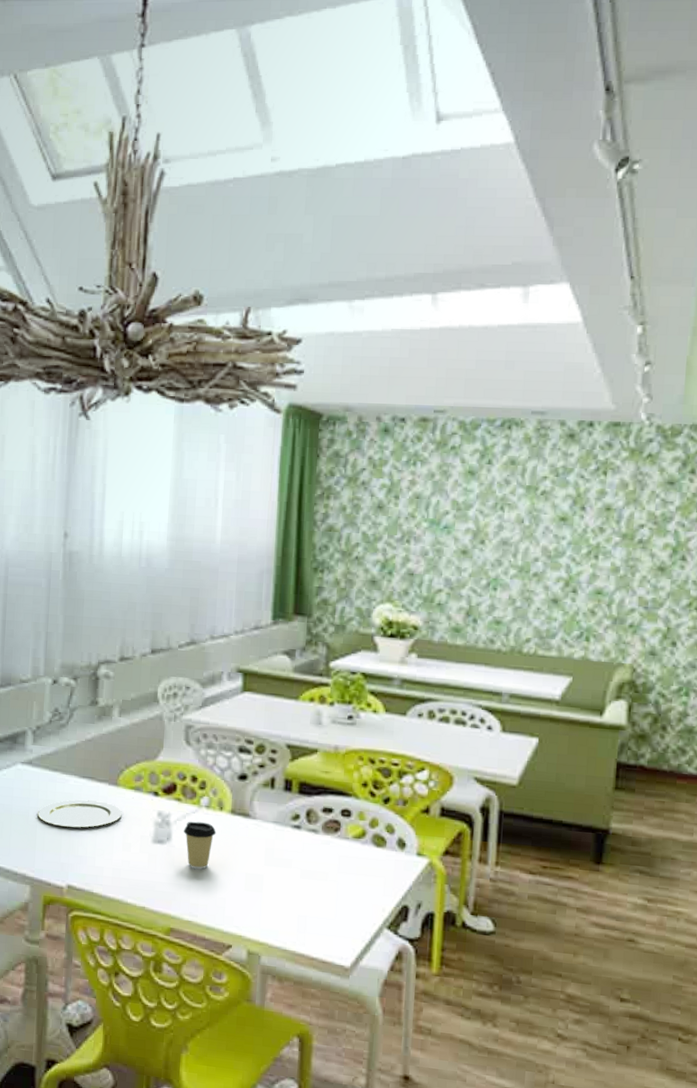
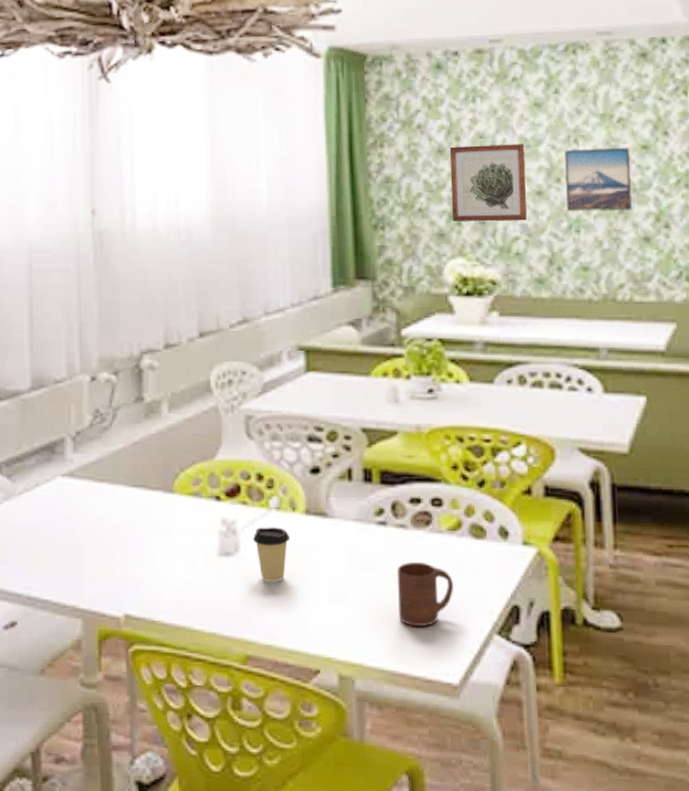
plate: present [38,799,122,829] -> none [84,512,181,547]
cup: none [304,861,354,917] -> present [396,561,454,626]
wall art: none [384,503,456,576] -> present [449,144,527,222]
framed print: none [487,516,550,575] -> present [564,148,632,212]

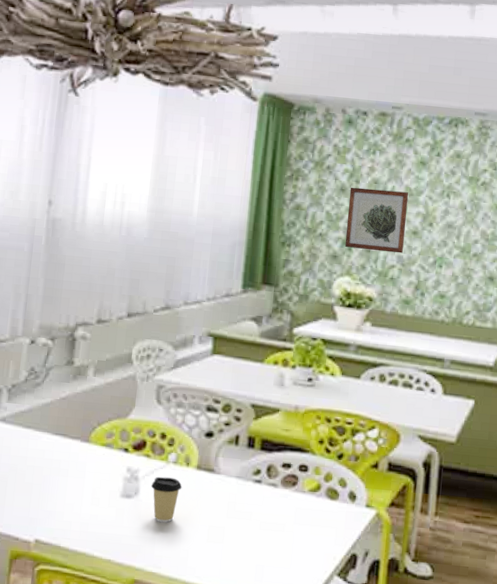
cup: present [396,561,454,626] -> none [262,513,309,566]
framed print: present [564,148,632,212] -> none [434,201,488,256]

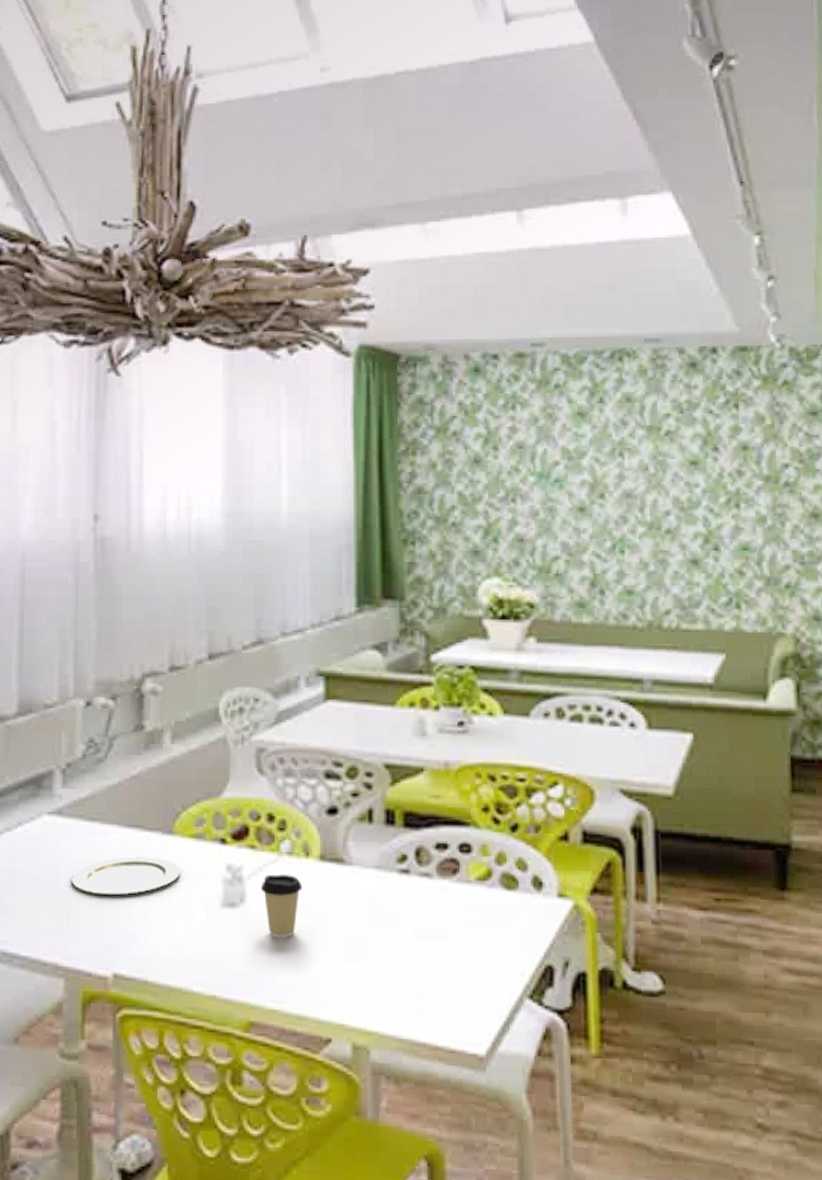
plate: none [9,456,93,484] -> present [71,856,181,896]
wall art: present [344,187,409,254] -> none [486,455,569,539]

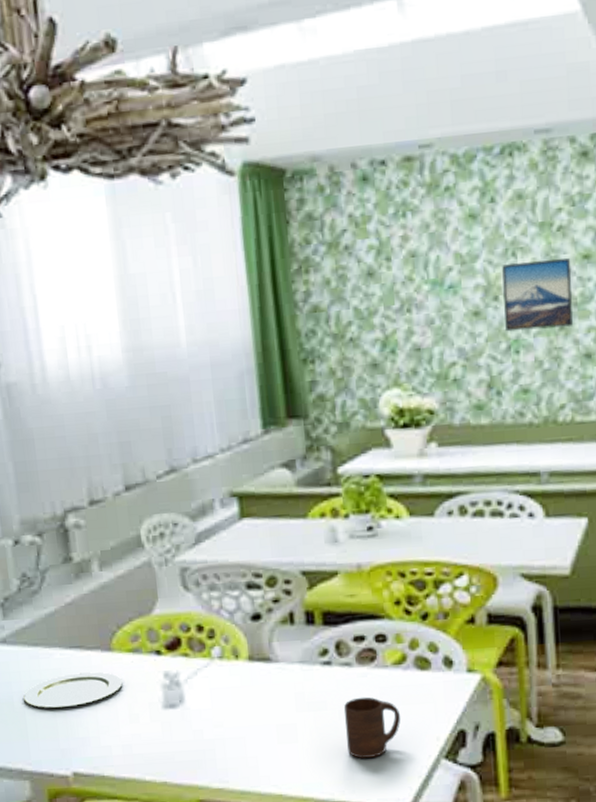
coffee cup: present [260,874,303,938] -> none [196,675,235,730]
cup: none [419,915,483,989] -> present [343,697,401,758]
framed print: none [609,463,679,532] -> present [502,258,573,332]

